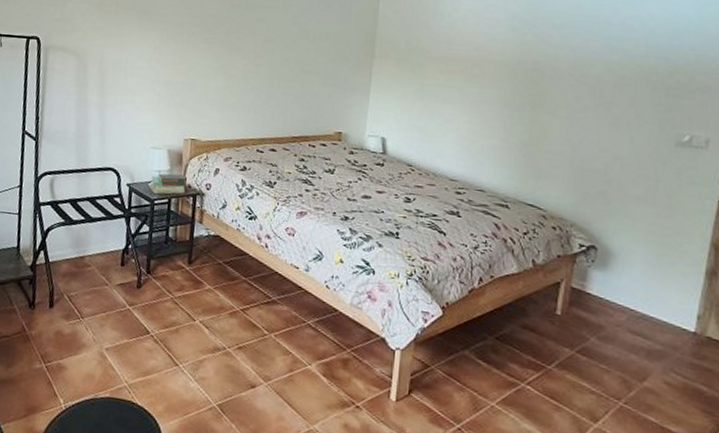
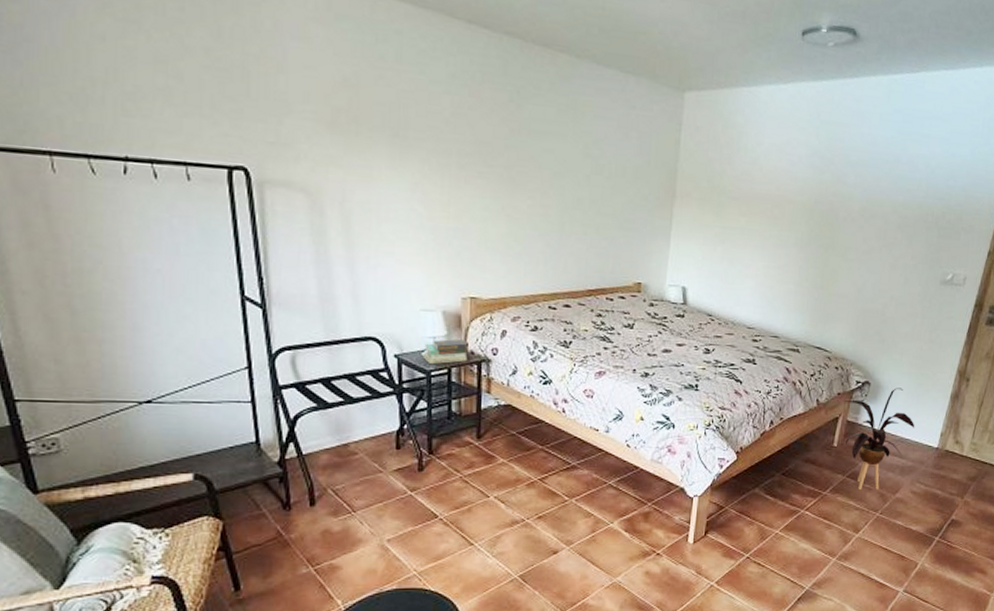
house plant: none [566,256,661,373] -> present [844,388,915,490]

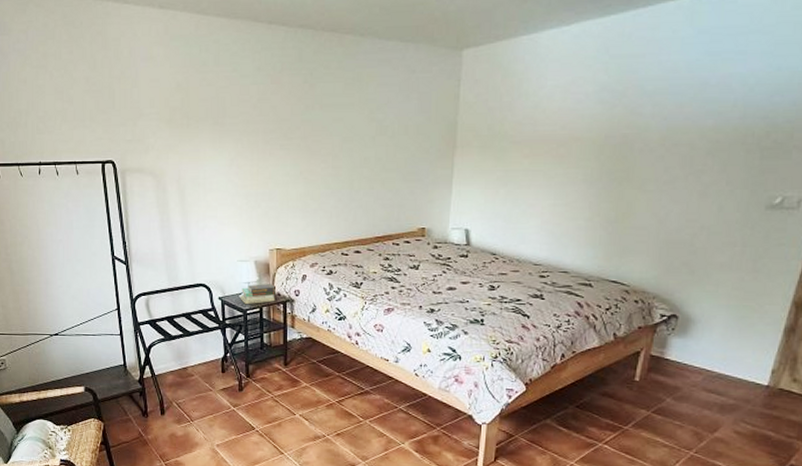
house plant: present [844,388,915,490] -> none [646,321,737,427]

